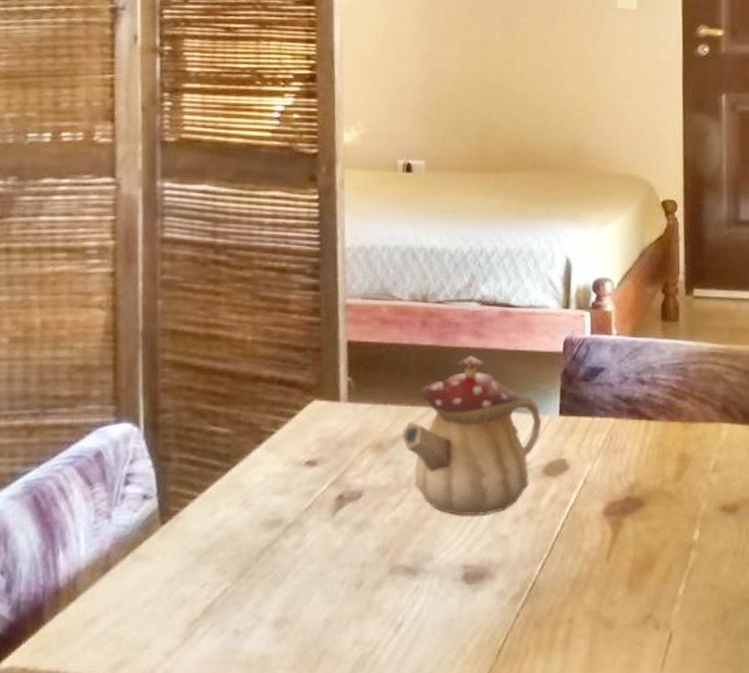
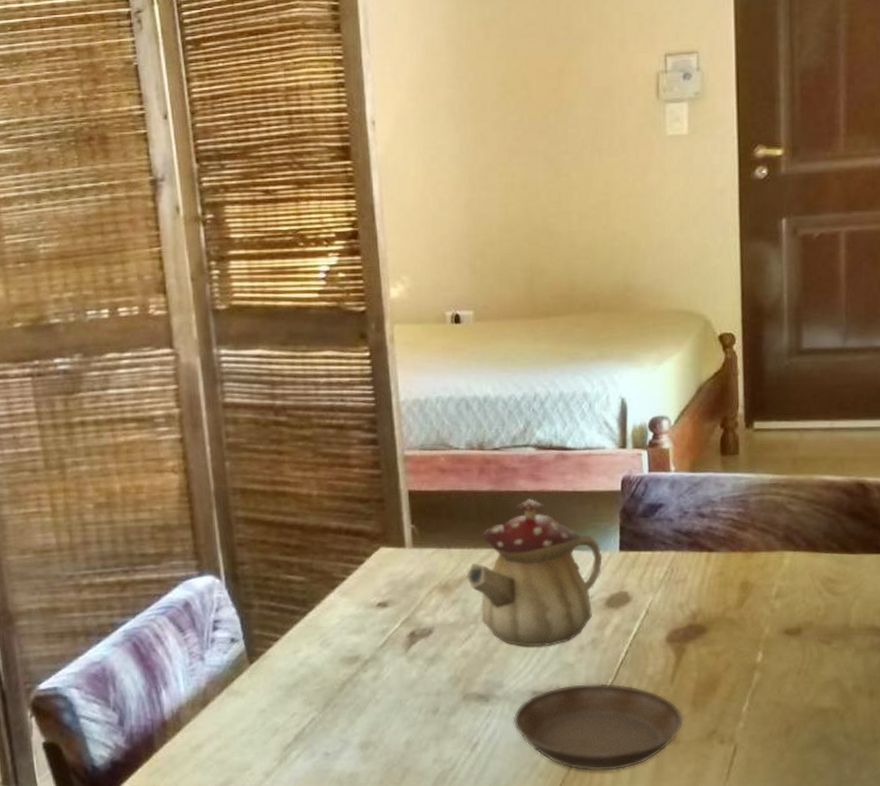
saucer: none [441,557,619,659] -> present [513,682,684,772]

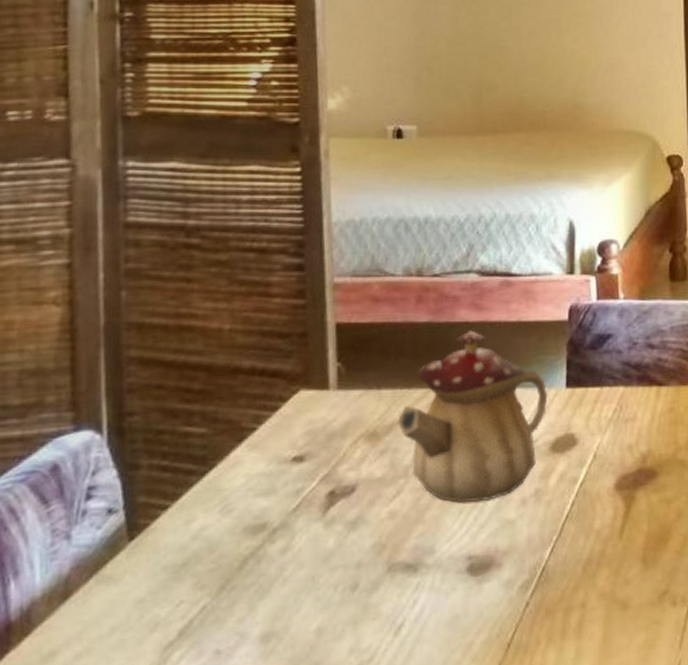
saucer: present [513,682,684,772] -> none [444,541,633,651]

